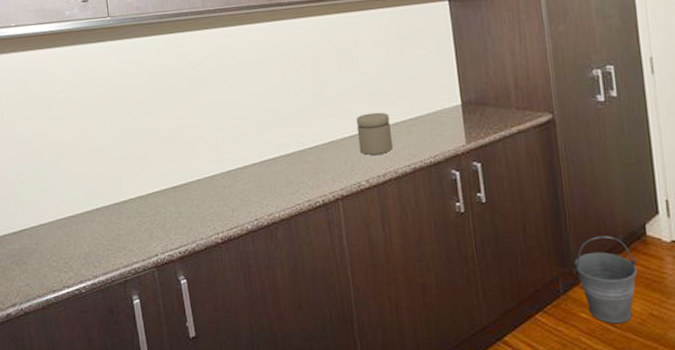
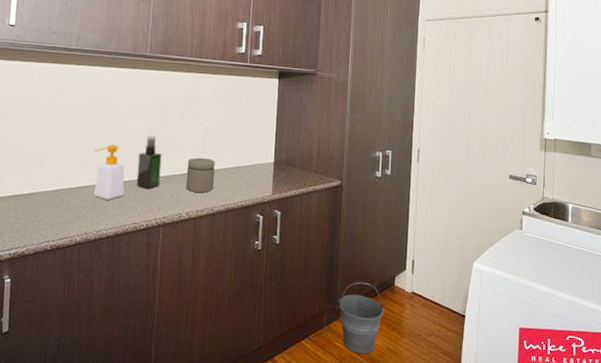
soap bottle: none [247,114,291,178] -> present [93,144,125,200]
spray bottle: none [298,95,329,159] -> present [136,135,162,189]

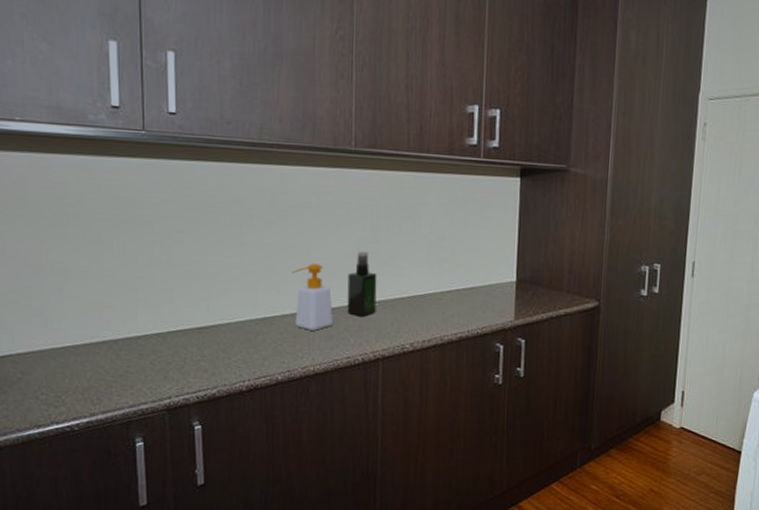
jar: present [185,157,215,193] -> none [408,277,444,319]
bucket: present [336,282,385,354] -> none [592,418,649,497]

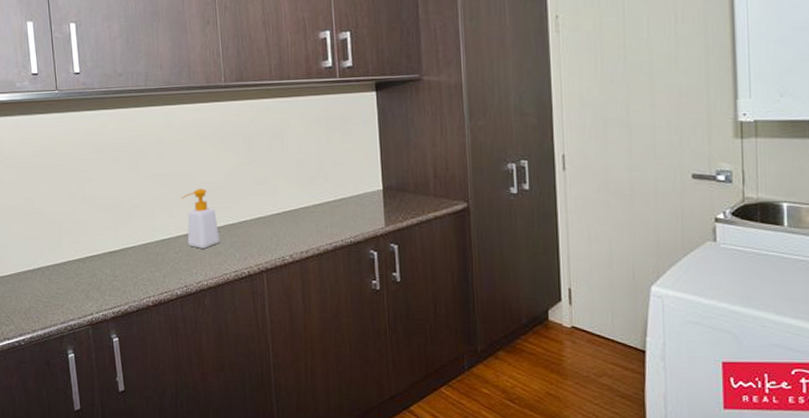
spray bottle: present [347,251,377,317] -> none [229,174,256,233]

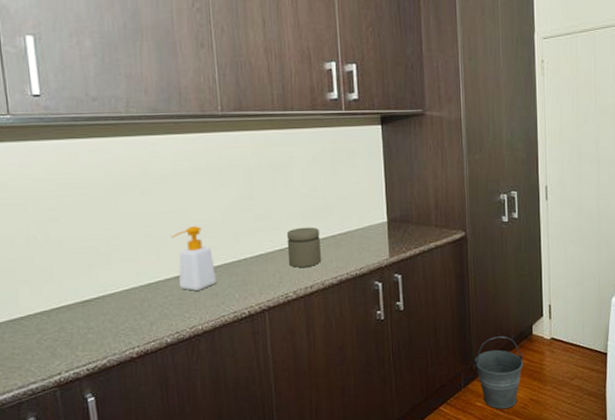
jar: none [283,192,316,232] -> present [286,227,321,268]
bucket: none [477,319,539,401] -> present [472,336,524,410]

